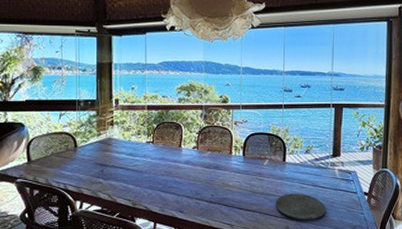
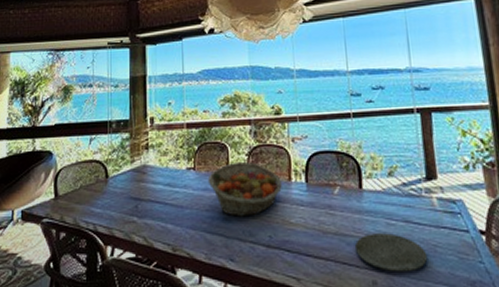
fruit basket: none [164,138,224,180] -> present [207,161,282,217]

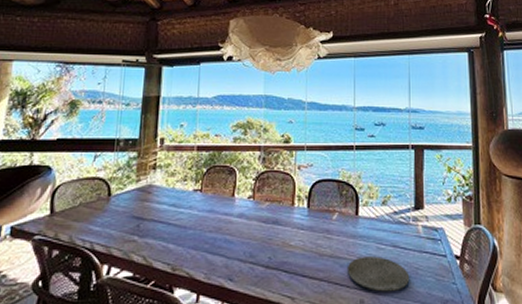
fruit basket: present [207,161,282,217] -> none [213,185,285,238]

